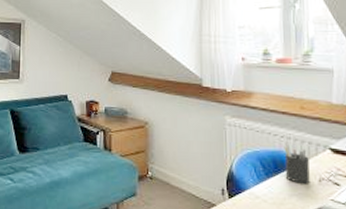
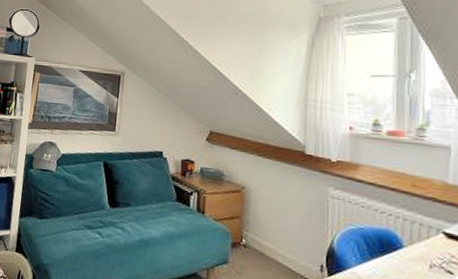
pen holder: present [284,142,310,184] -> none [391,221,419,269]

